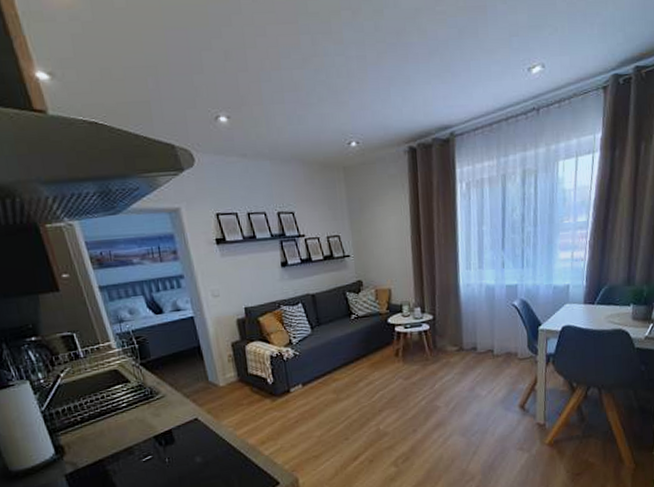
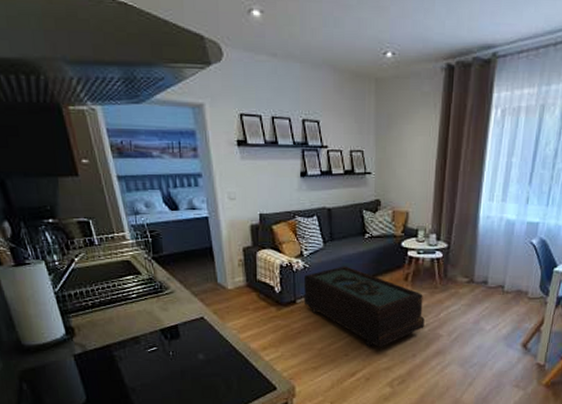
coffee table: none [296,348,421,428] -> present [303,266,425,348]

